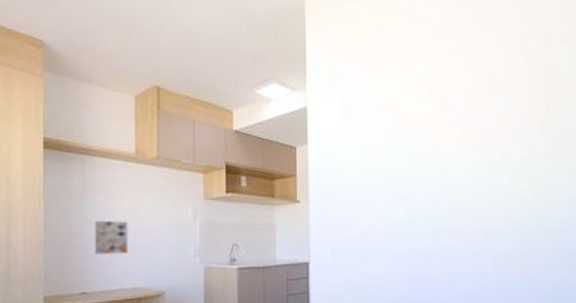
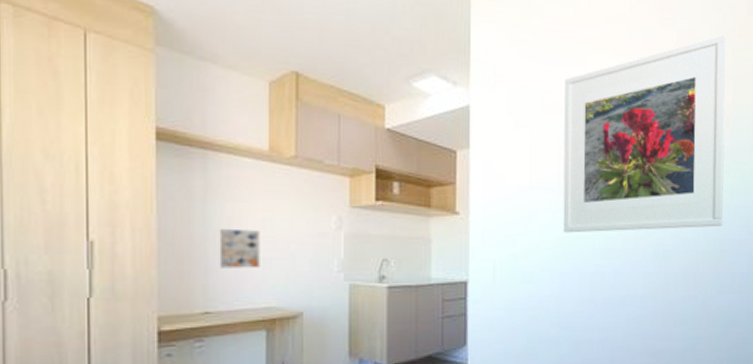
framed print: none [392,31,550,217] -> present [563,34,726,233]

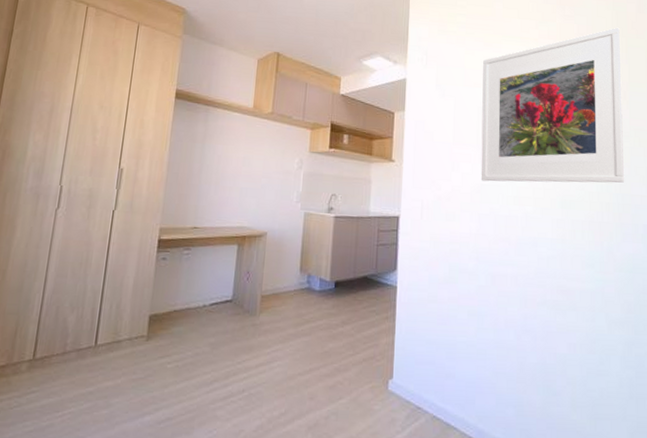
wall art: present [219,228,260,269] -> none [208,163,241,196]

